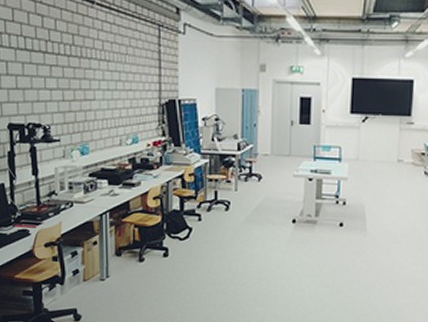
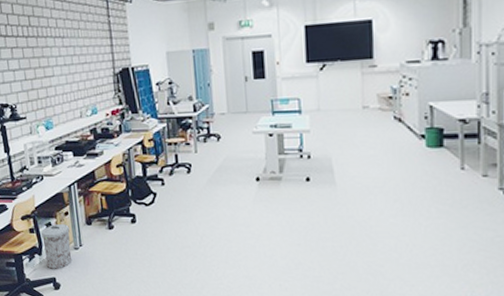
trash can: none [65,253,97,300] -> present [41,224,71,269]

